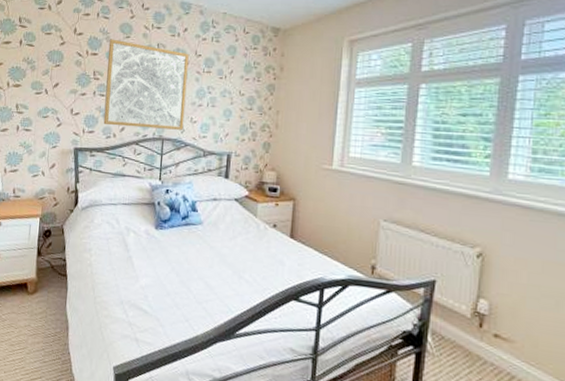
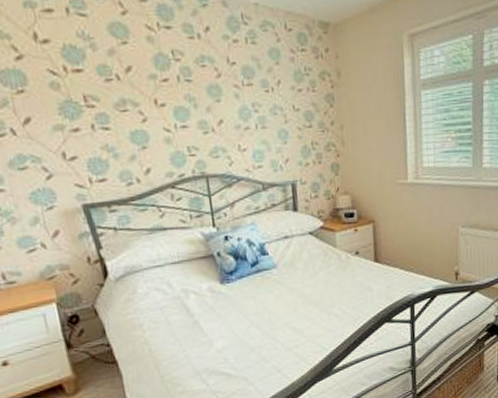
wall art: present [103,39,189,130] -> none [96,46,231,168]

